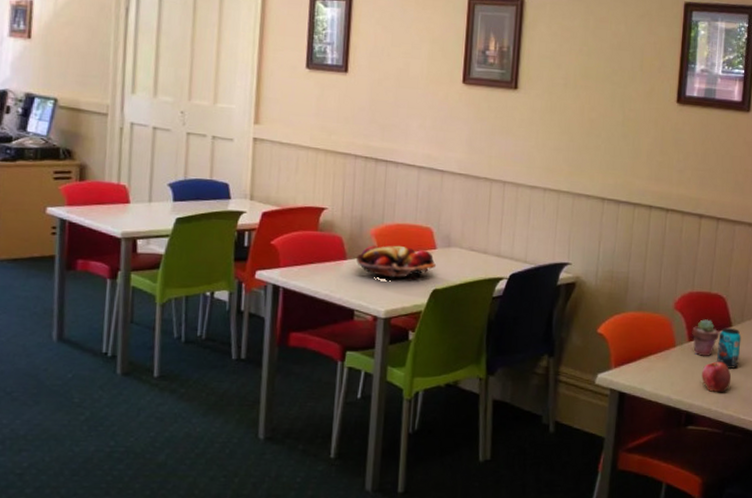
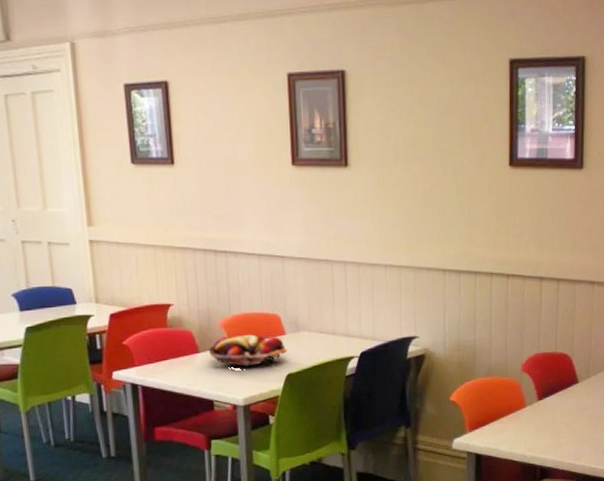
potted succulent: present [692,319,720,357] -> none [541,378,567,414]
apple: present [702,361,731,393] -> none [553,416,580,446]
beverage can: present [717,328,742,369] -> none [566,384,588,423]

